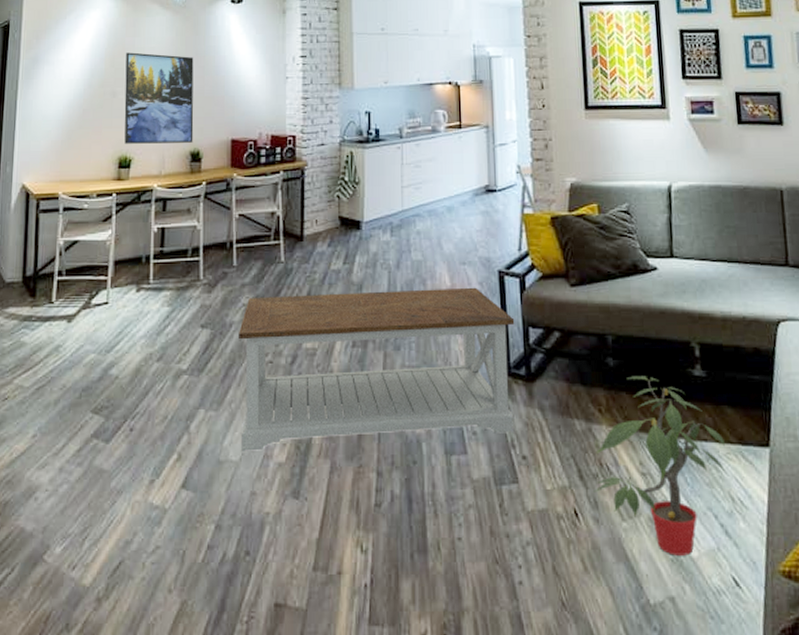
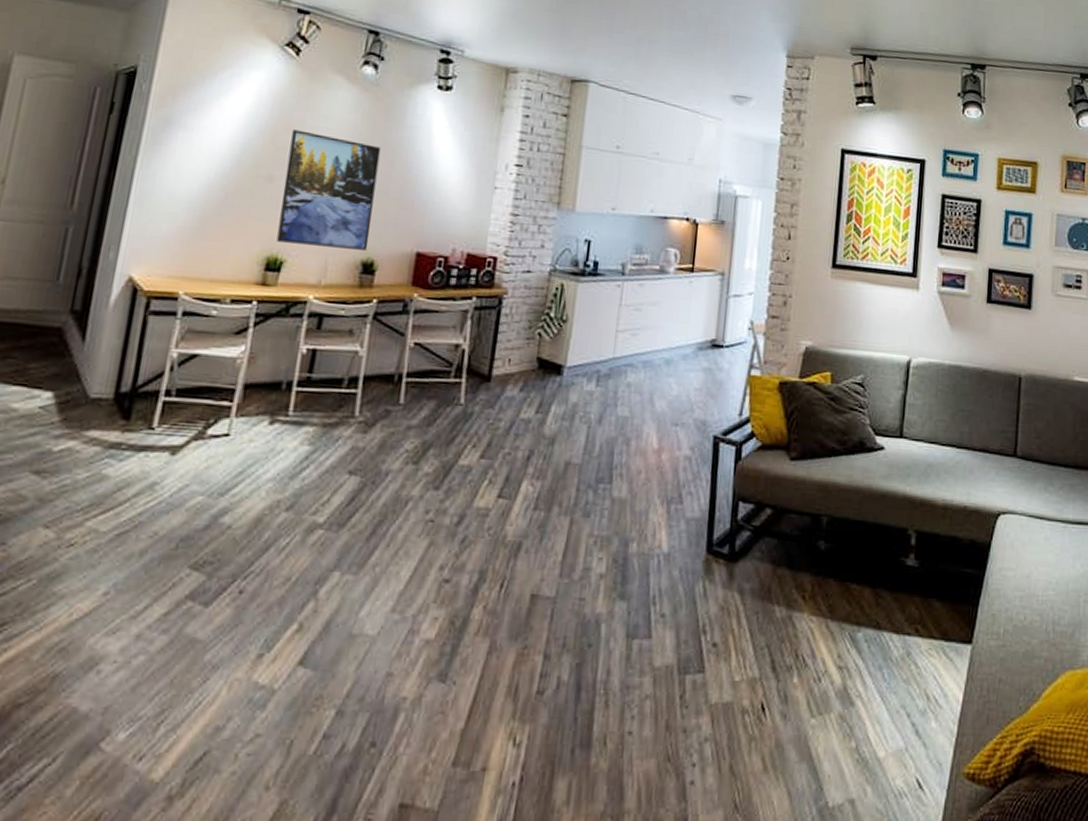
coffee table: present [239,287,515,451] -> none [381,442,725,625]
potted plant: present [593,376,725,556] -> none [785,561,928,756]

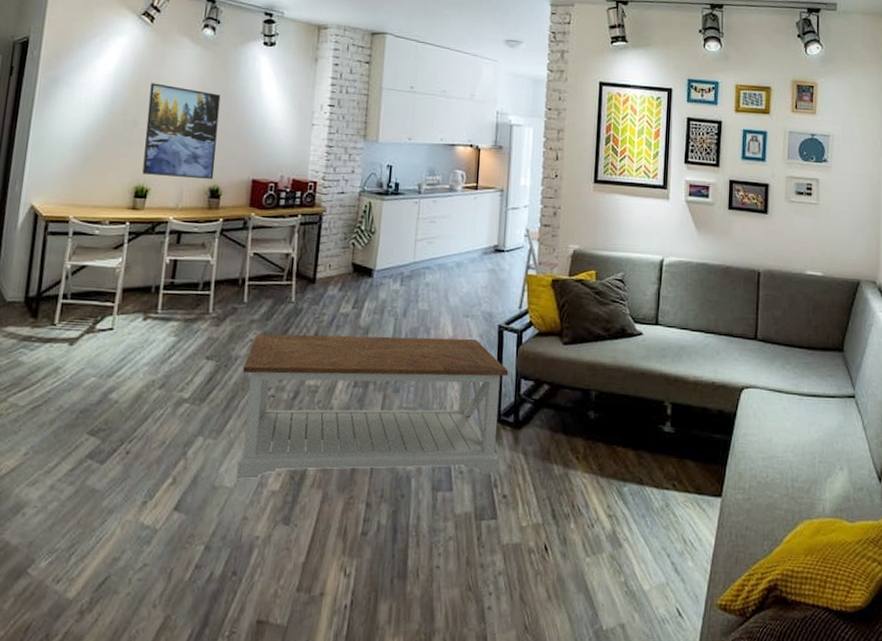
coffee table: none [381,442,725,625] -> present [237,333,509,479]

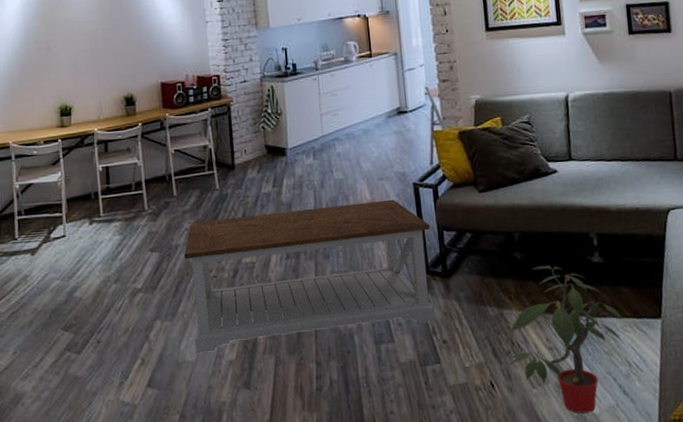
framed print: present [142,83,221,179] -> none [55,8,126,94]
potted plant: none [563,428,684,589] -> present [506,265,622,414]

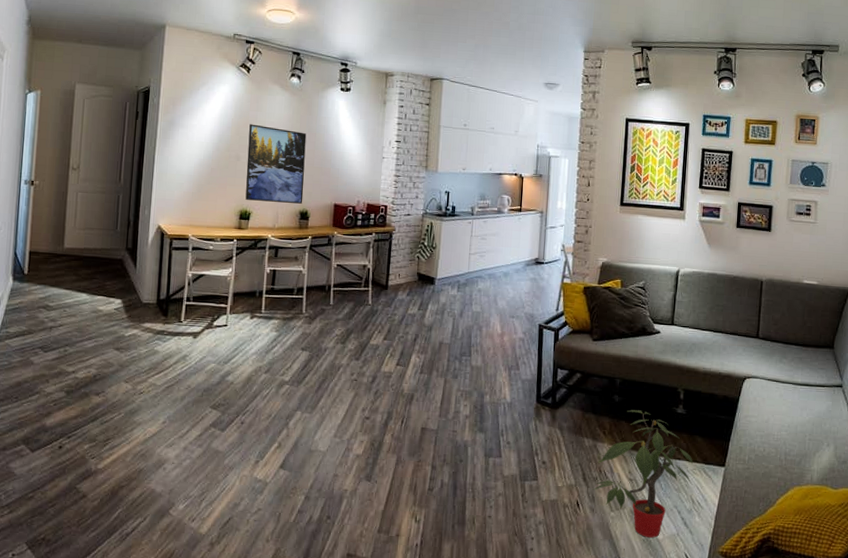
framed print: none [55,8,126,94] -> present [245,124,307,204]
coffee table: present [184,199,435,353] -> none [328,330,548,445]

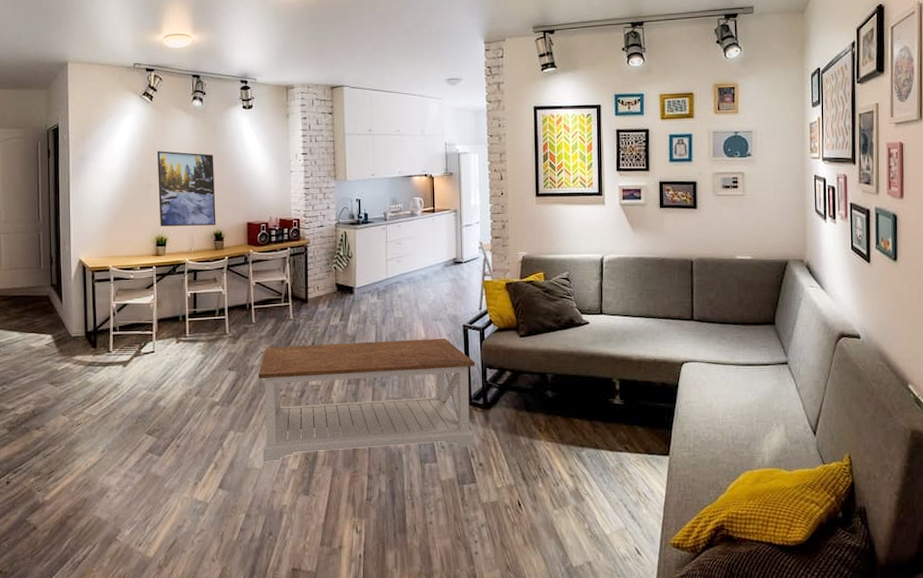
coffee table: none [328,330,548,445] -> present [258,338,475,461]
potted plant: present [592,409,693,538] -> none [533,404,635,533]

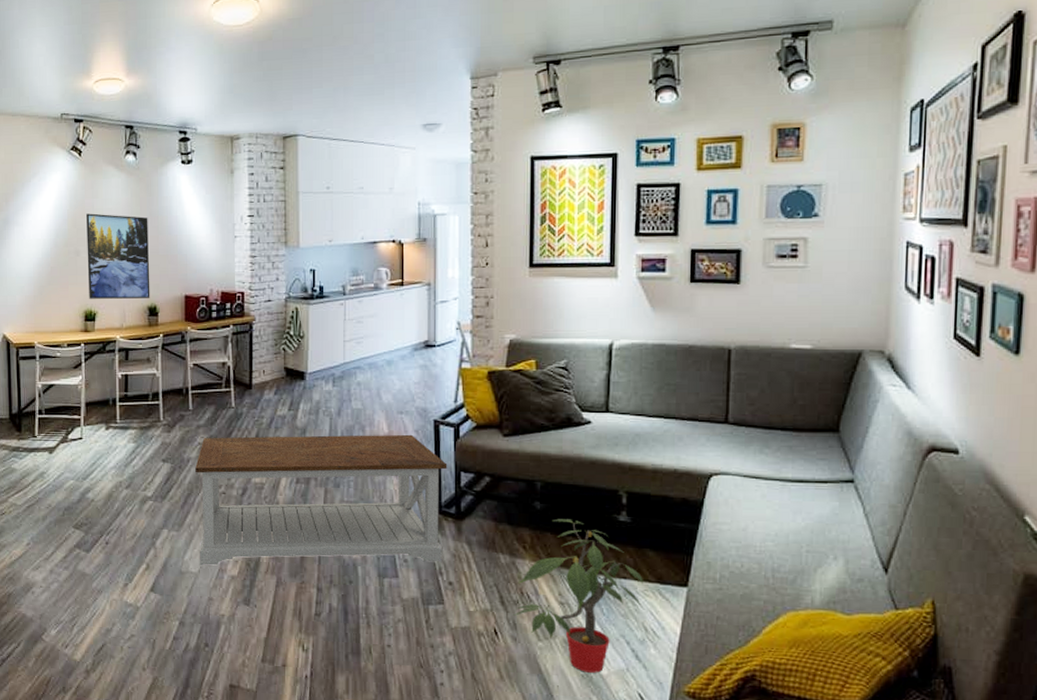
potted plant: none [533,404,635,533] -> present [513,518,643,673]

